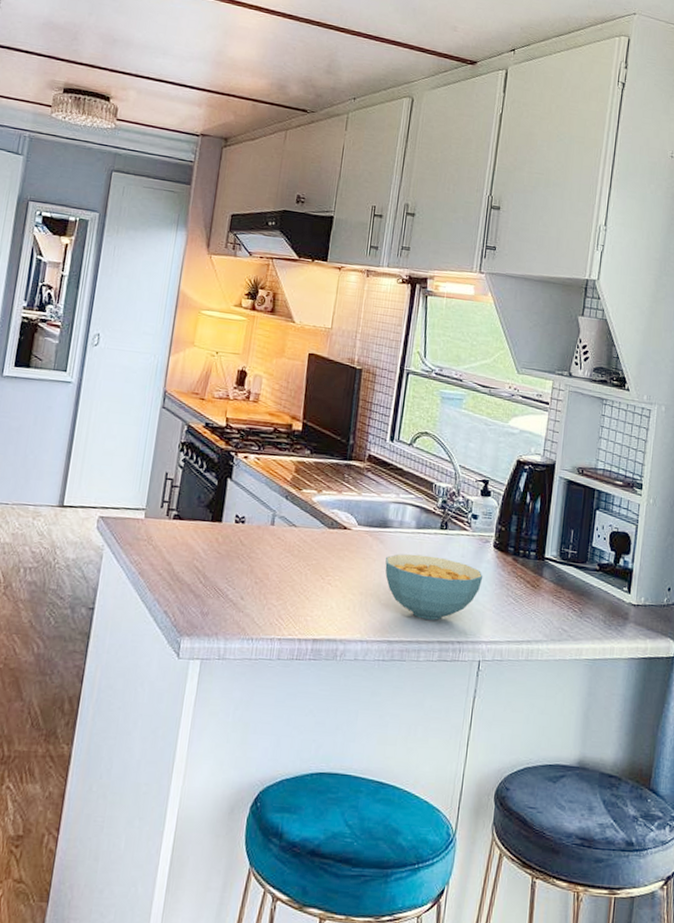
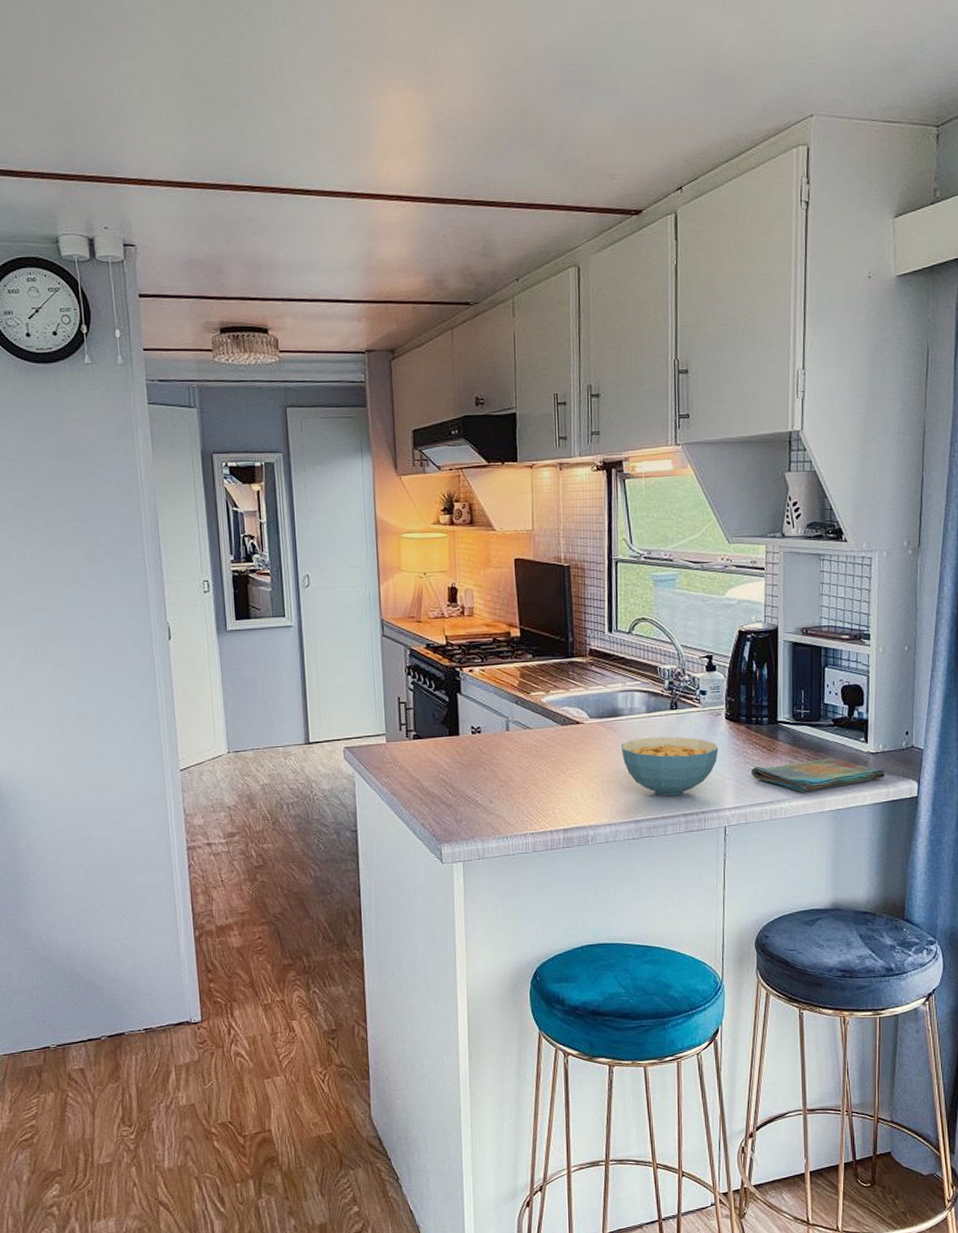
dish towel: none [512,601,645,636] -> present [751,758,885,792]

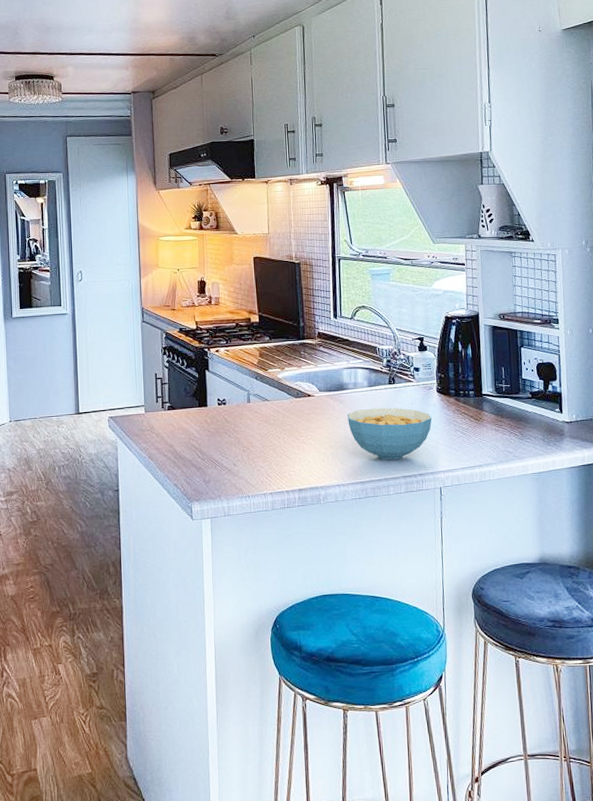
dish towel: present [751,758,885,792] -> none [461,426,580,457]

